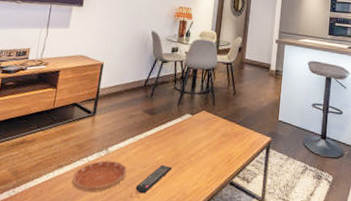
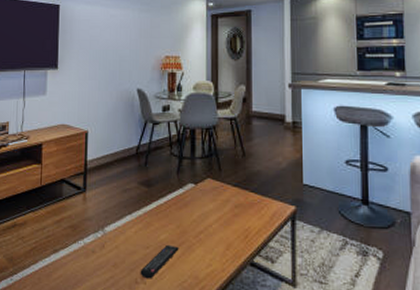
saucer: present [72,160,127,192] -> none [70,242,128,279]

